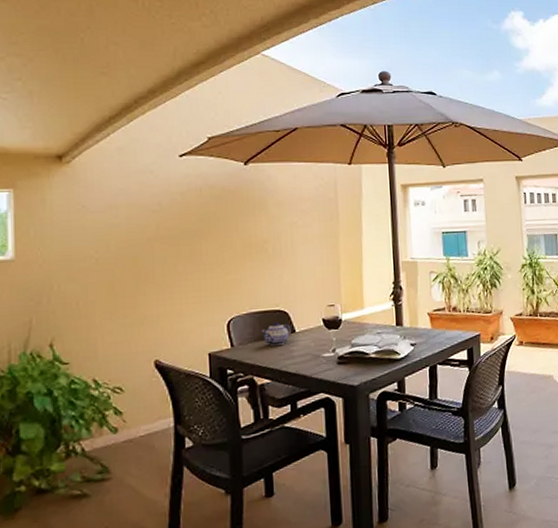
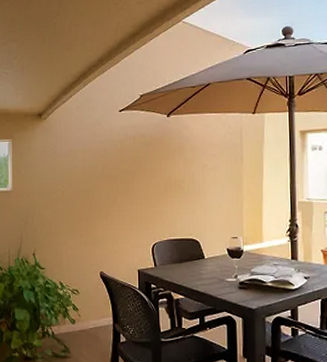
teapot: present [262,322,292,346] -> none [178,249,202,268]

